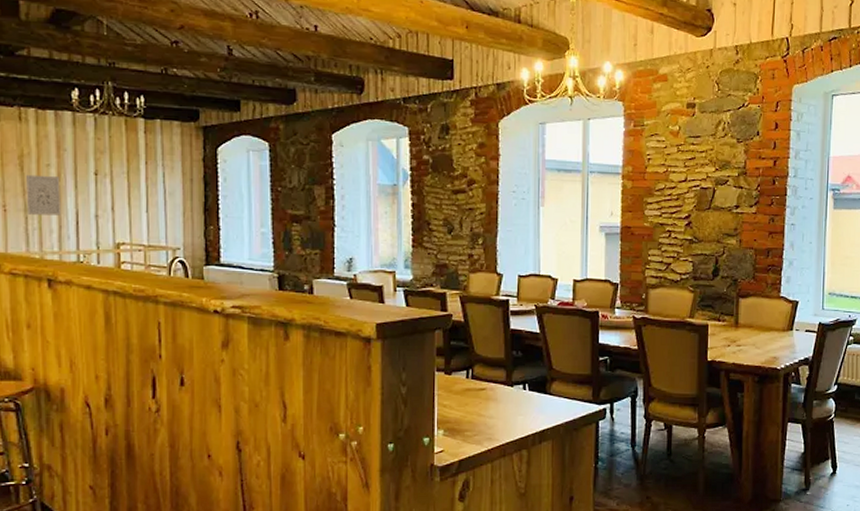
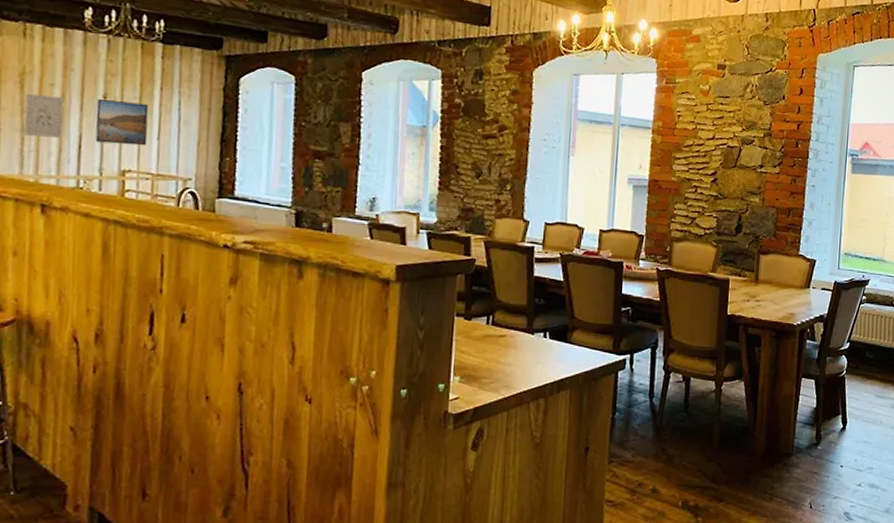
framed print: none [89,176,137,219] -> present [95,99,149,146]

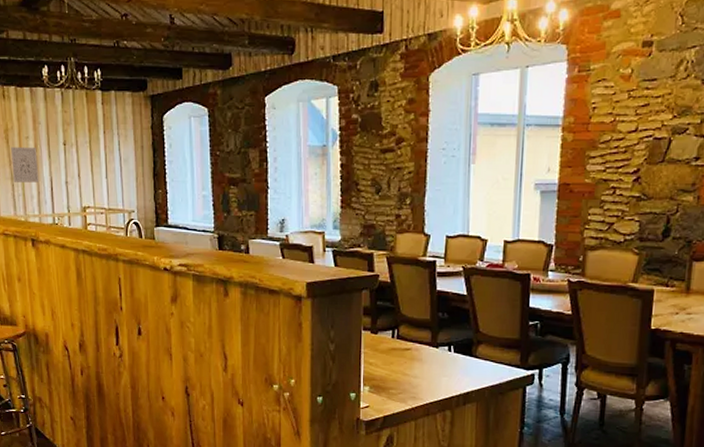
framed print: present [95,99,149,146] -> none [59,147,99,185]

